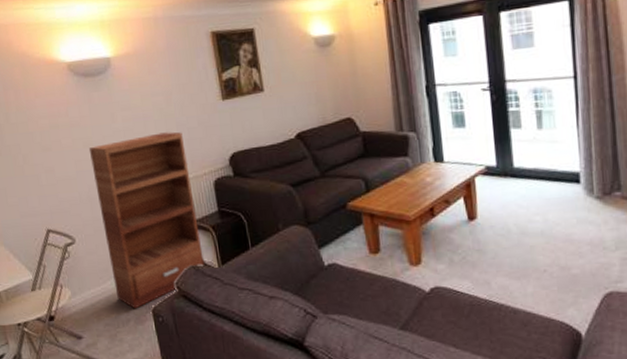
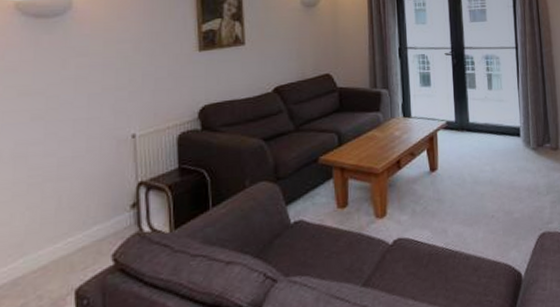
bookshelf: present [88,132,204,309] -> none [24,81,153,292]

